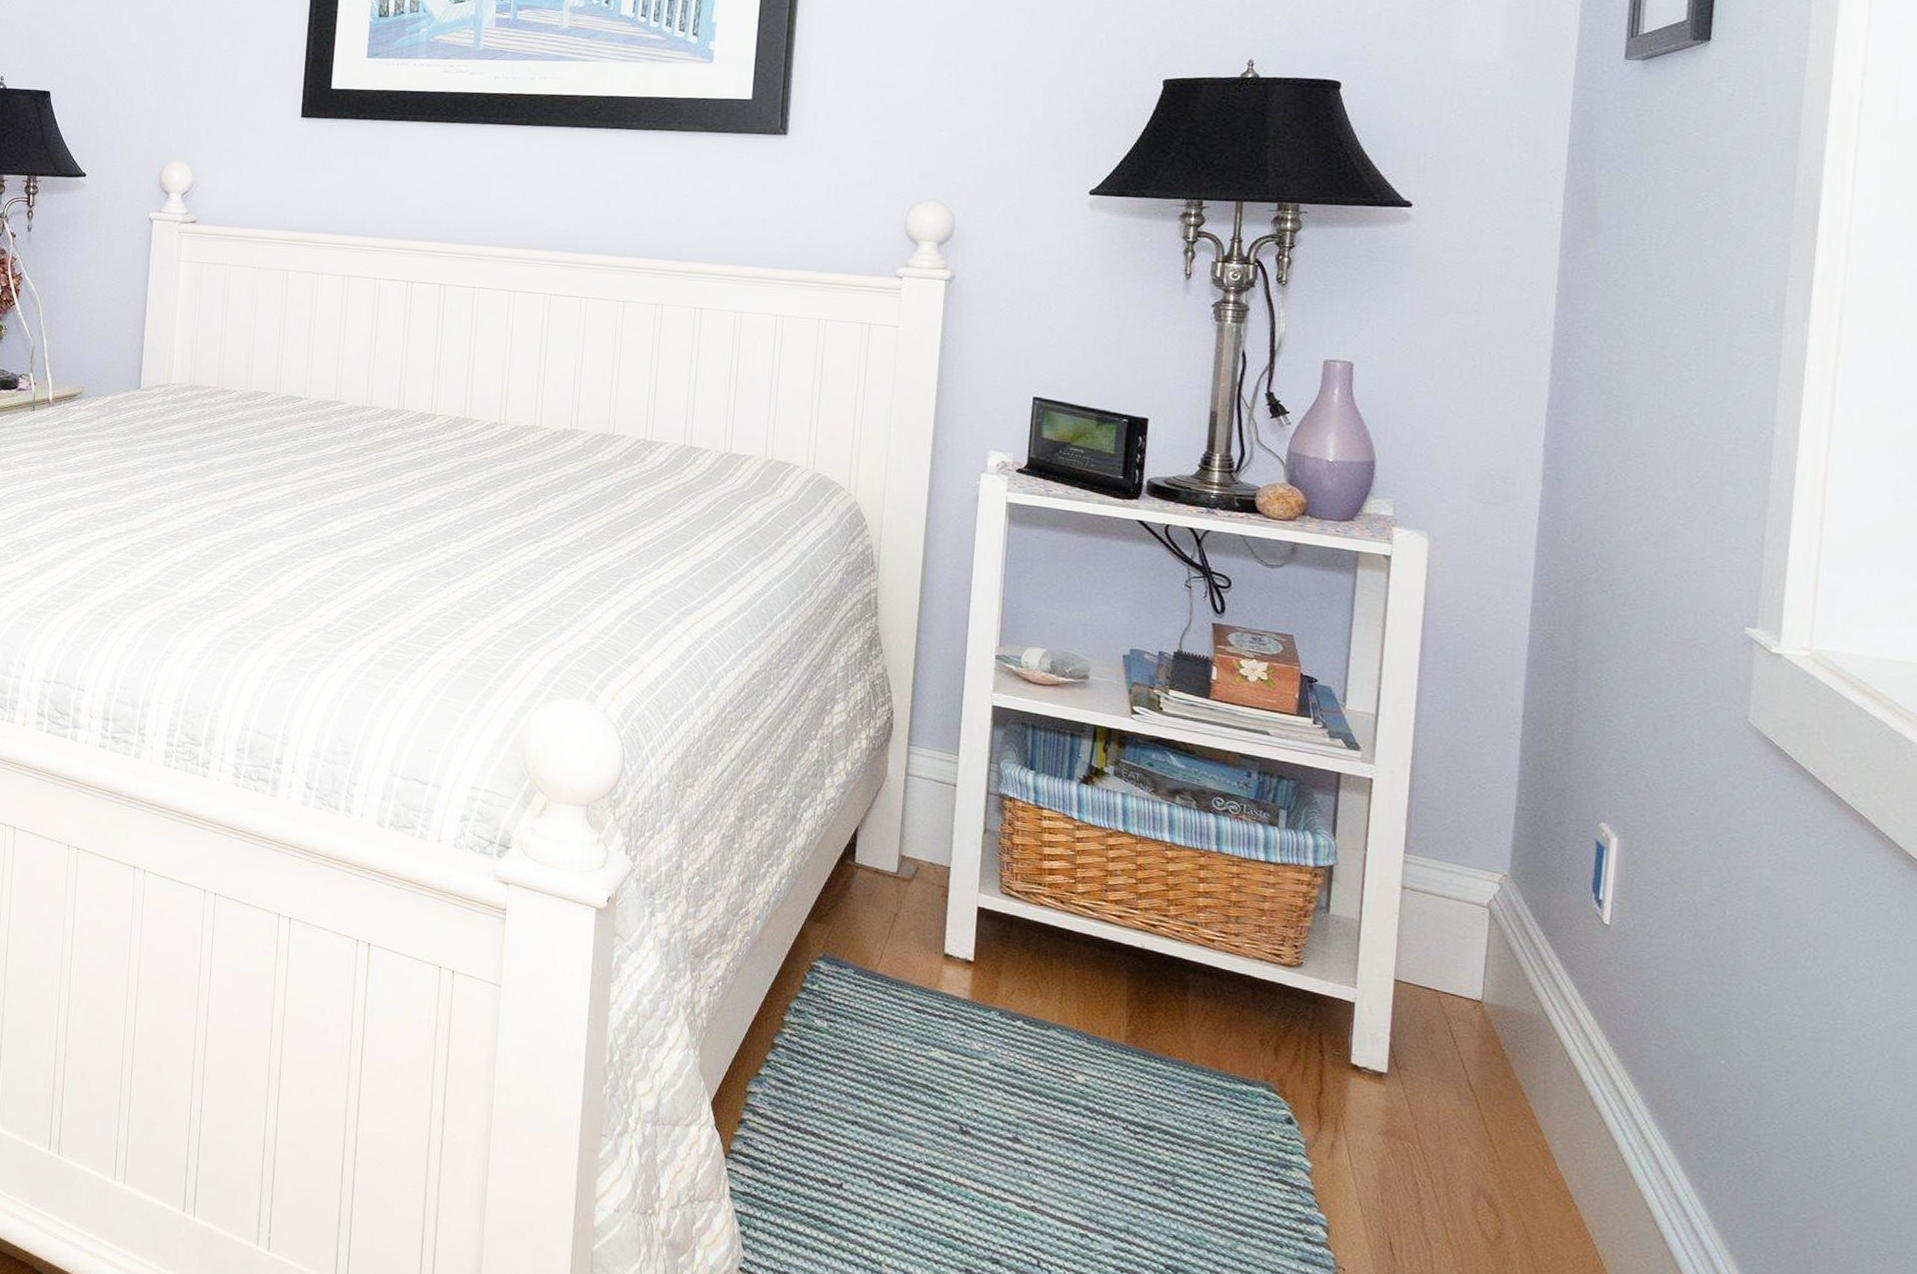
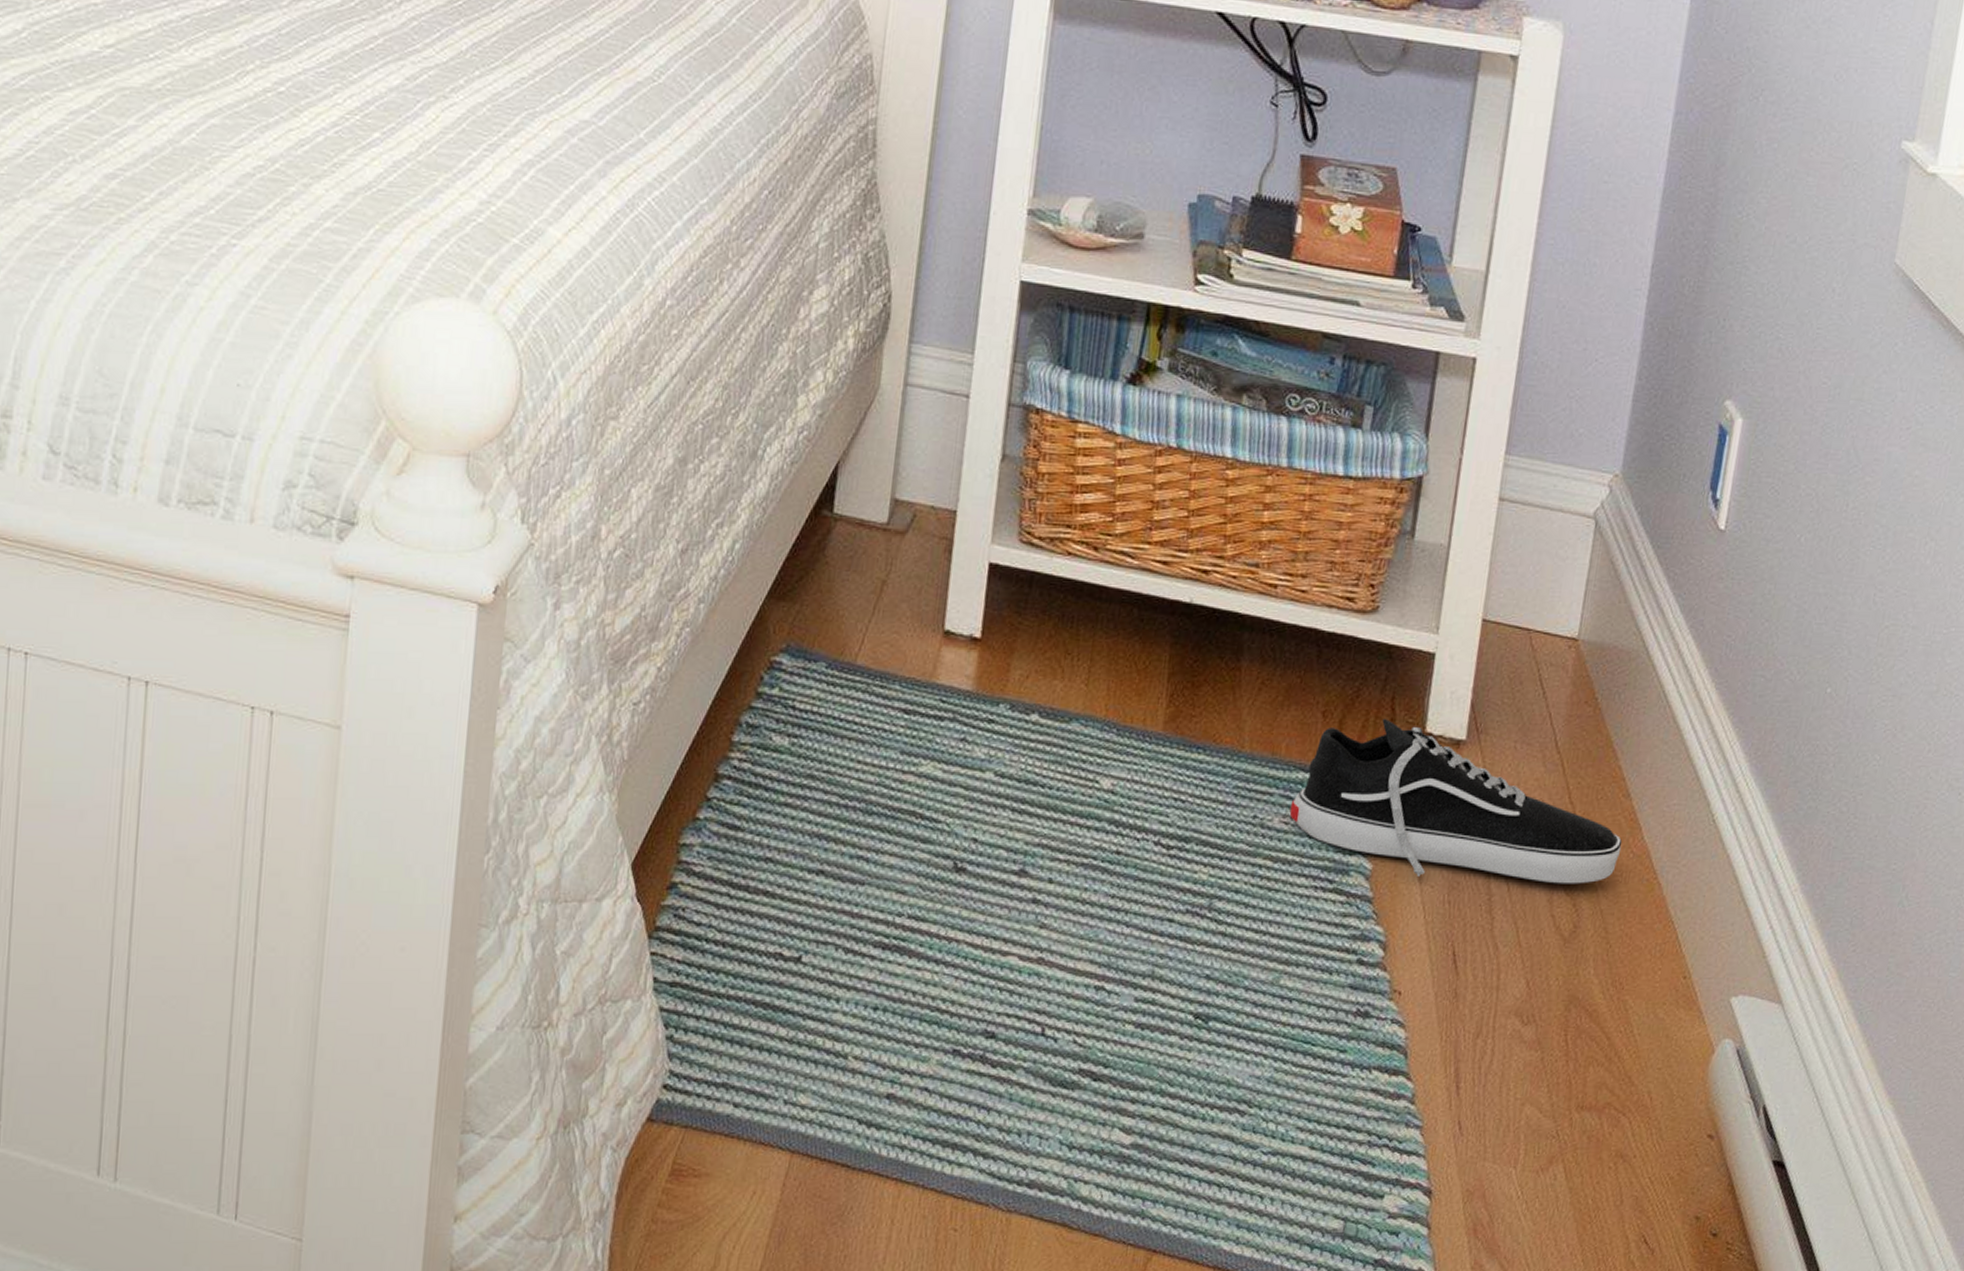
shoe: none [1236,1050,1538,1199] -> present [1289,719,1622,884]

